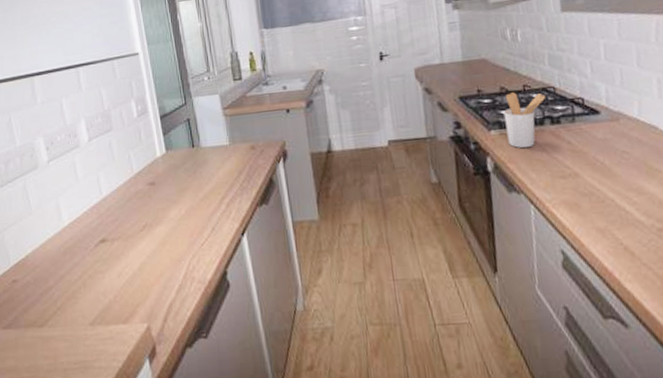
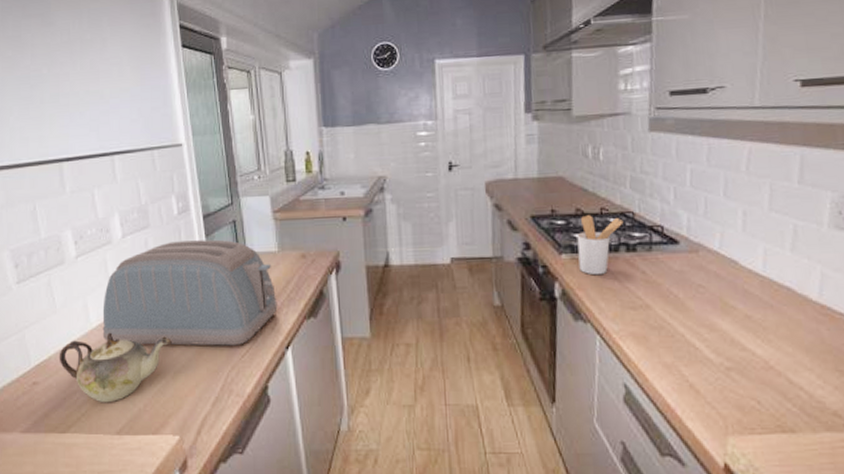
teapot: none [35,229,137,297] -> present [59,332,172,403]
toaster: none [73,137,232,239] -> present [102,239,278,346]

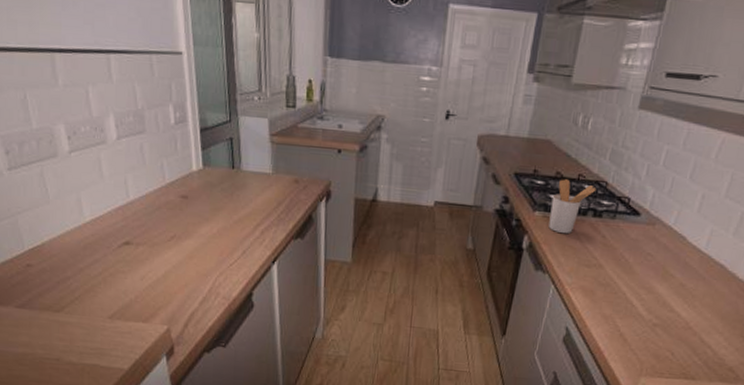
teapot: present [59,332,172,403] -> none [52,227,164,291]
toaster: present [102,239,278,346] -> none [96,150,268,255]

